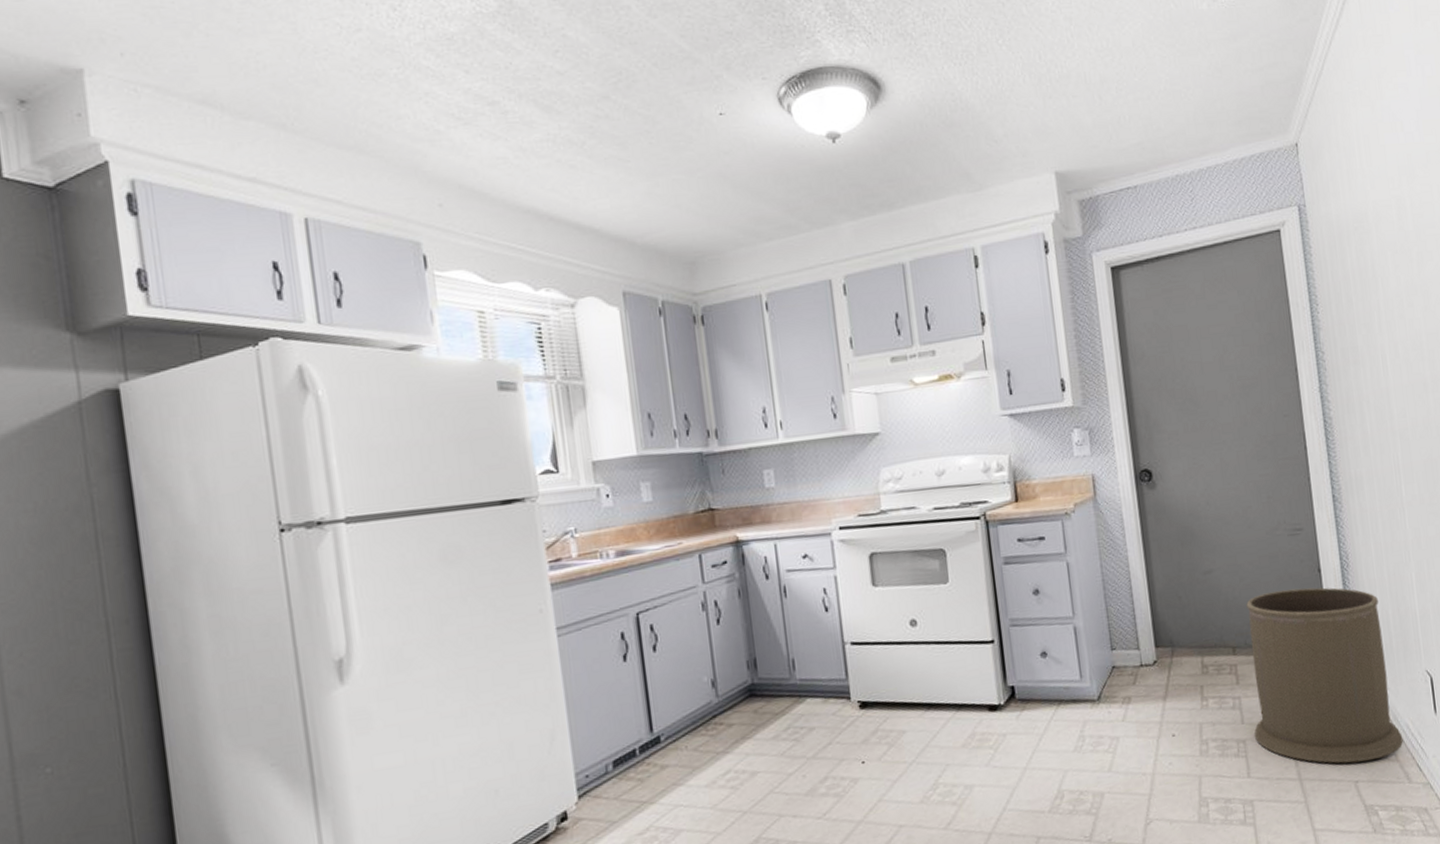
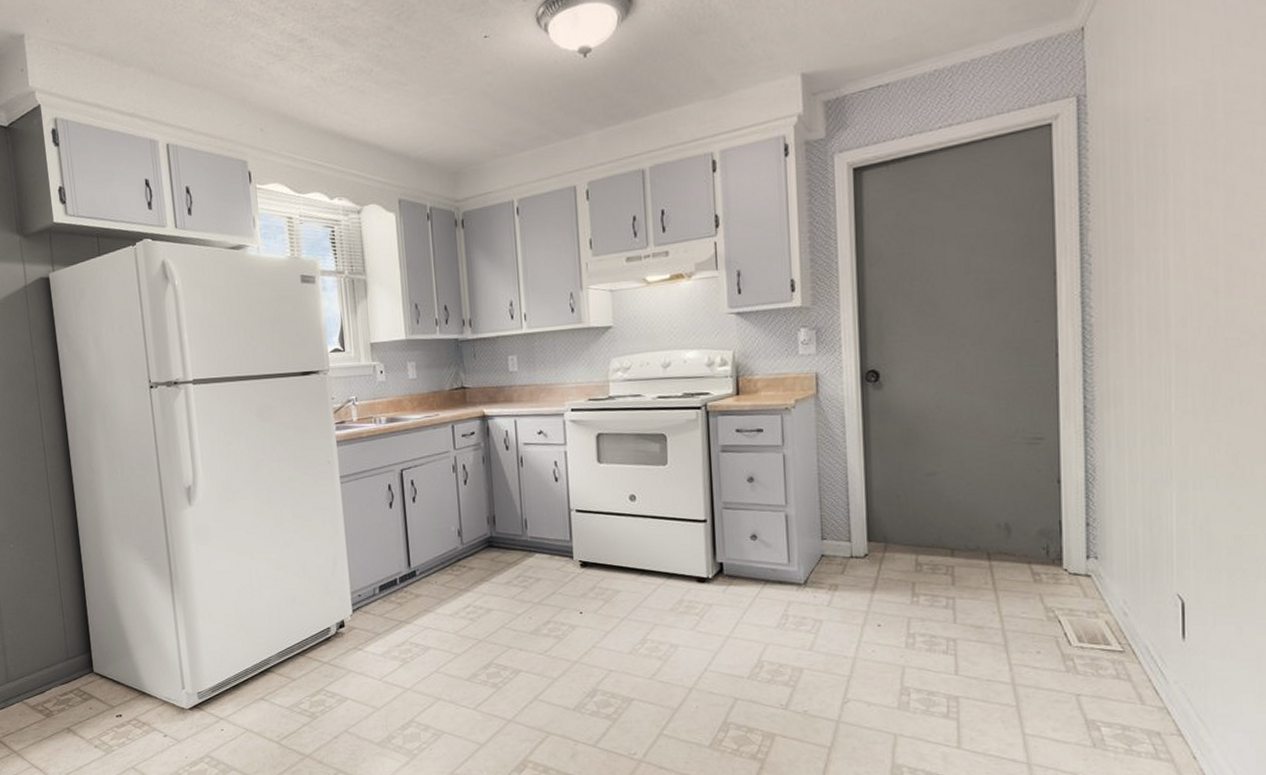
trash can: present [1246,587,1404,764] -> none [966,497,1140,677]

